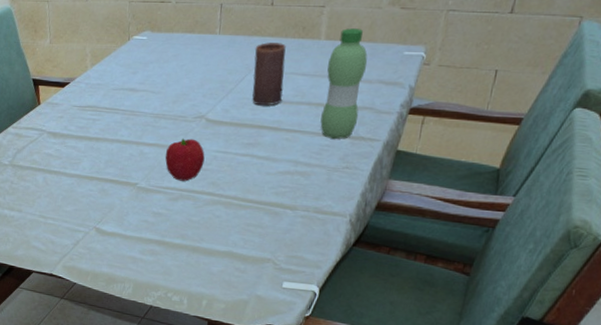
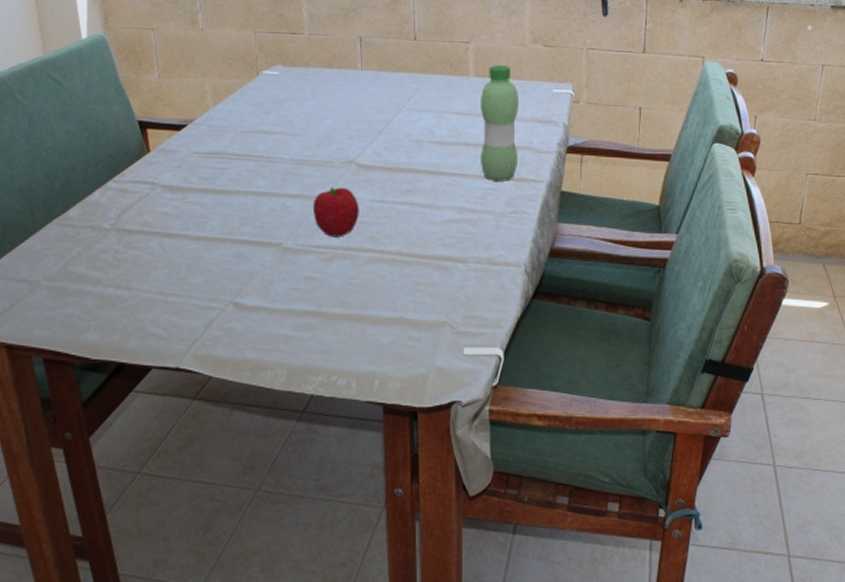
candle: present [252,42,286,106] -> none [402,79,438,148]

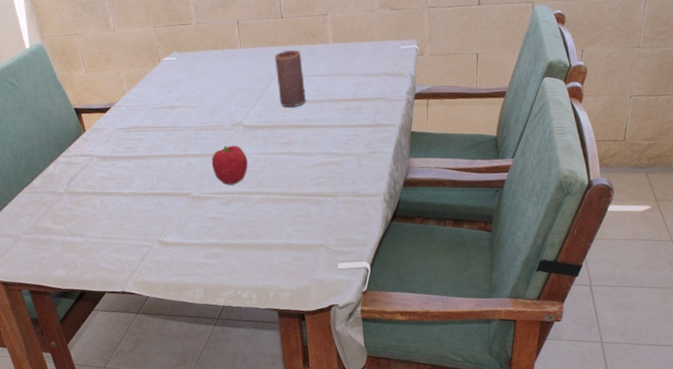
candle: none [402,79,438,148] -> present [274,50,307,108]
water bottle: present [481,65,519,183] -> none [339,30,374,130]

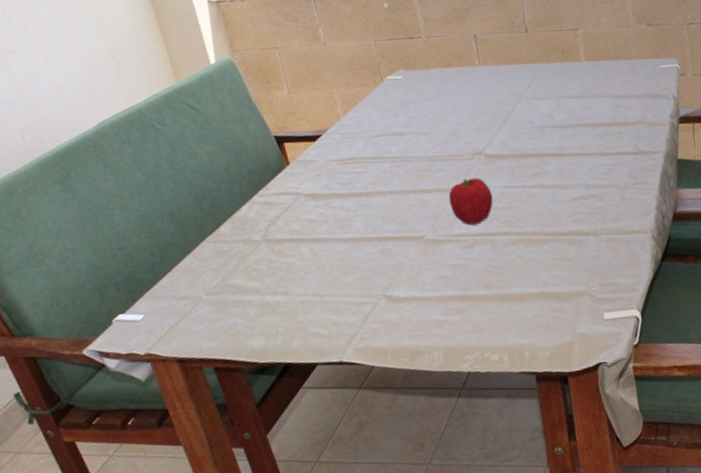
candle: present [274,50,307,108] -> none [519,68,559,134]

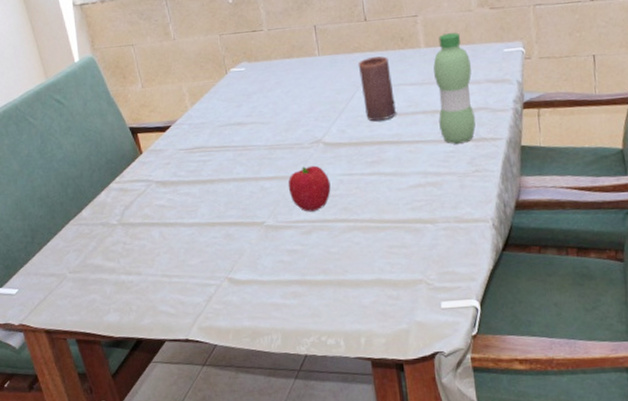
candle: none [519,68,559,134] -> present [358,56,397,121]
water bottle: none [594,47,635,158] -> present [433,32,476,145]

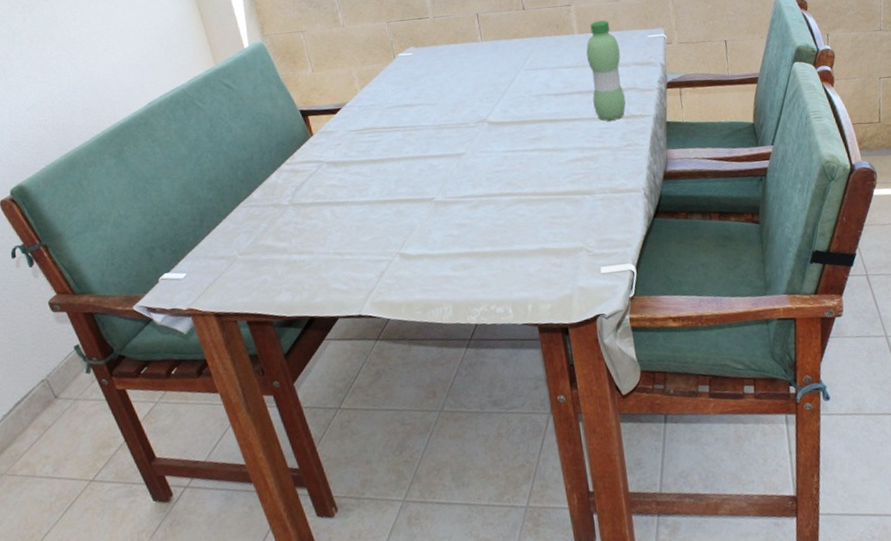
fruit: present [288,165,331,212] -> none [455,143,496,188]
candle: present [358,56,397,121] -> none [518,42,555,101]

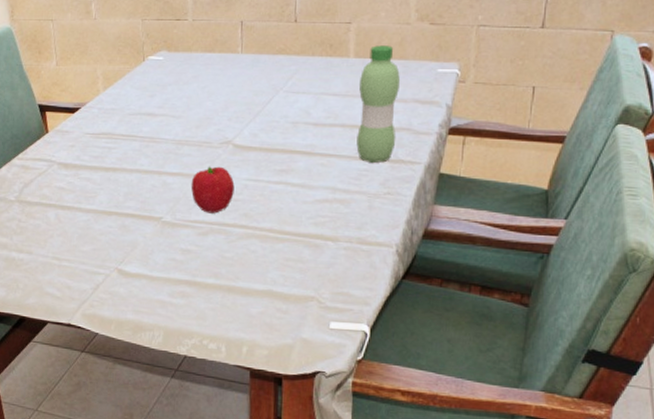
fruit: none [455,143,496,188] -> present [191,166,235,214]

